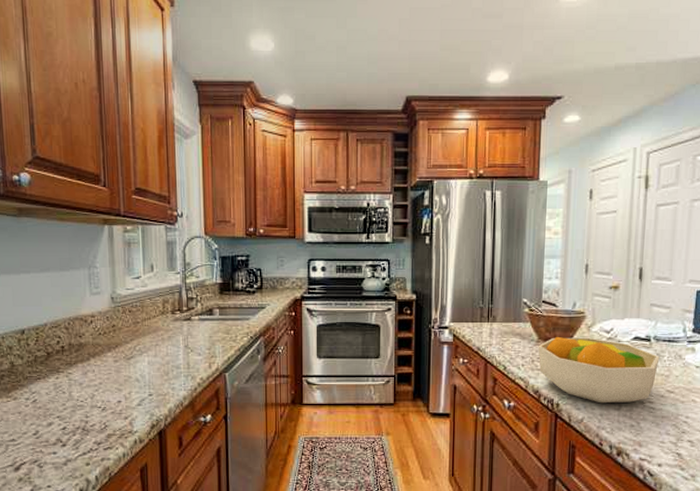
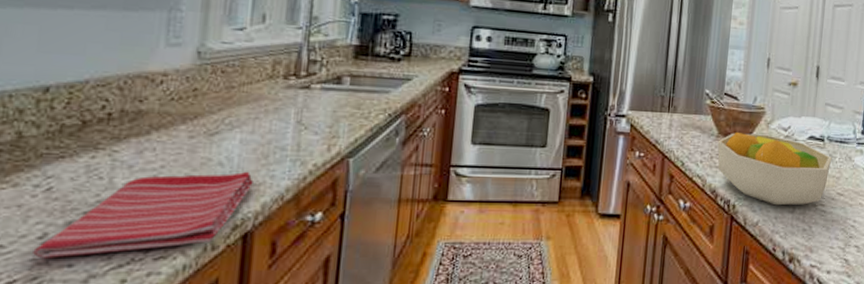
dish towel: none [32,385,161,448] -> present [33,171,253,259]

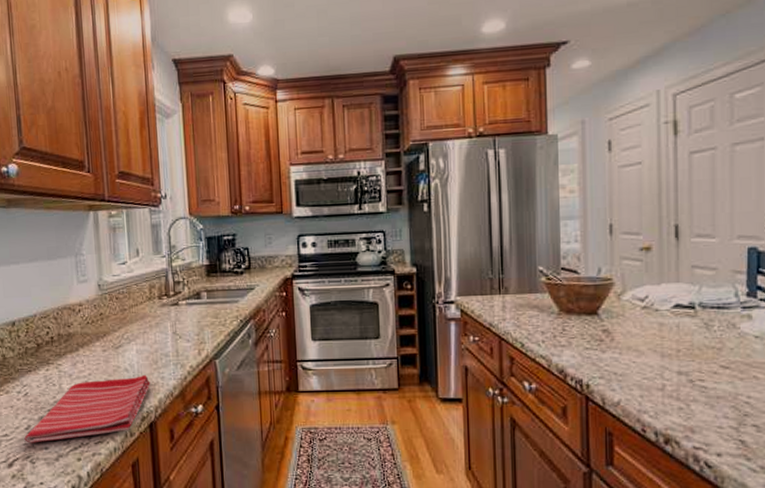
fruit bowl: present [717,131,832,206] -> none [560,307,709,383]

